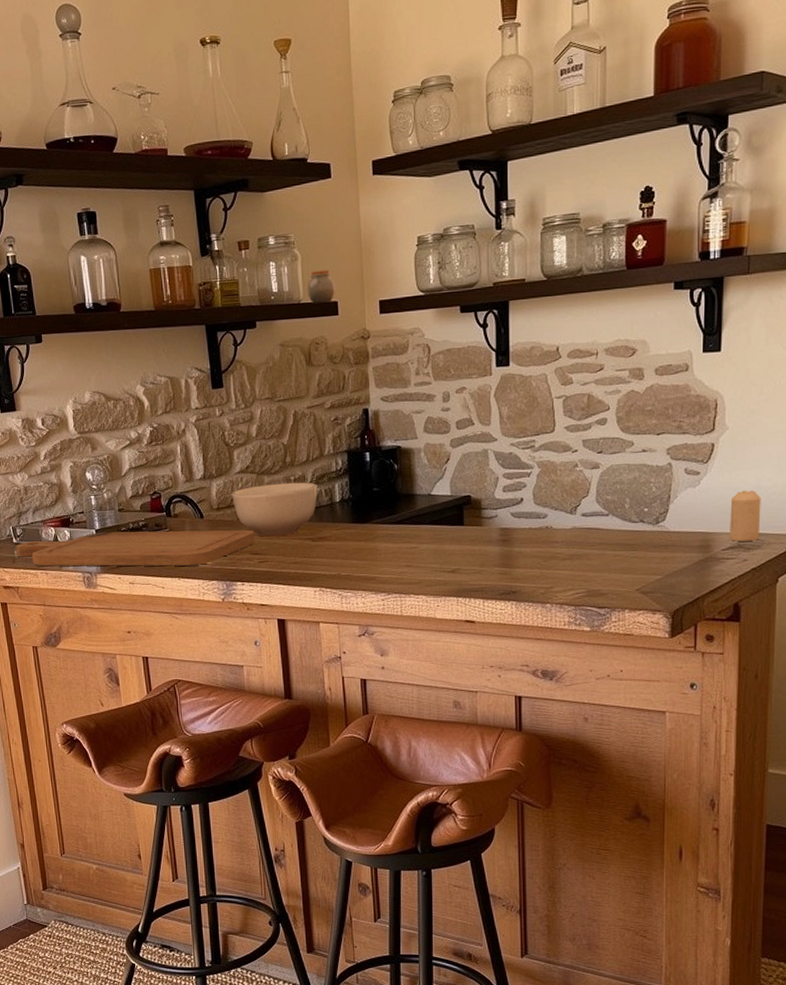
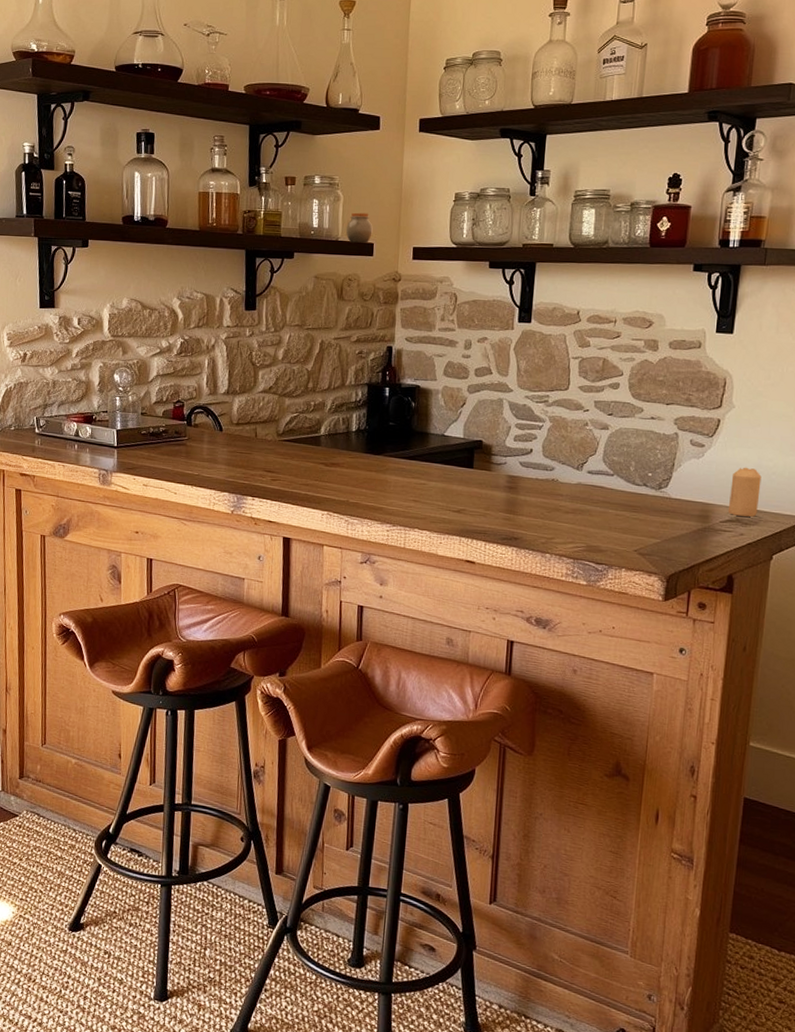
chopping board: present [16,529,255,567] -> none [37,432,270,476]
bowl: present [231,481,318,537] -> none [252,406,336,458]

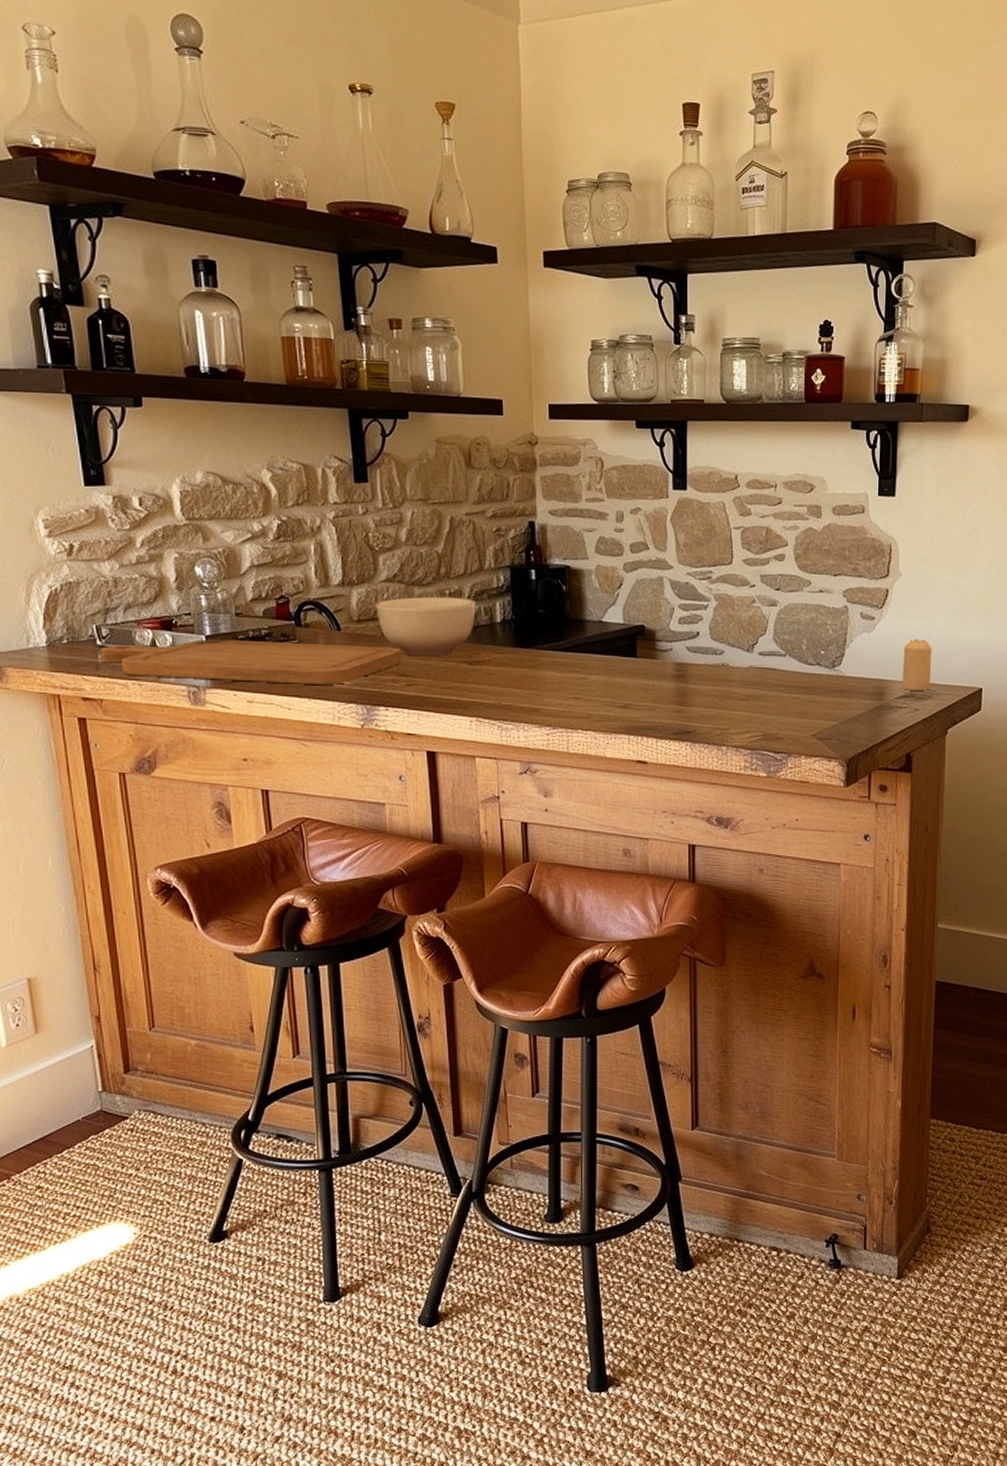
chopping board: none [37,432,270,476] -> present [100,639,402,685]
bowl: none [252,406,336,458] -> present [375,596,476,657]
jar: present [345,212,373,244] -> none [468,363,500,401]

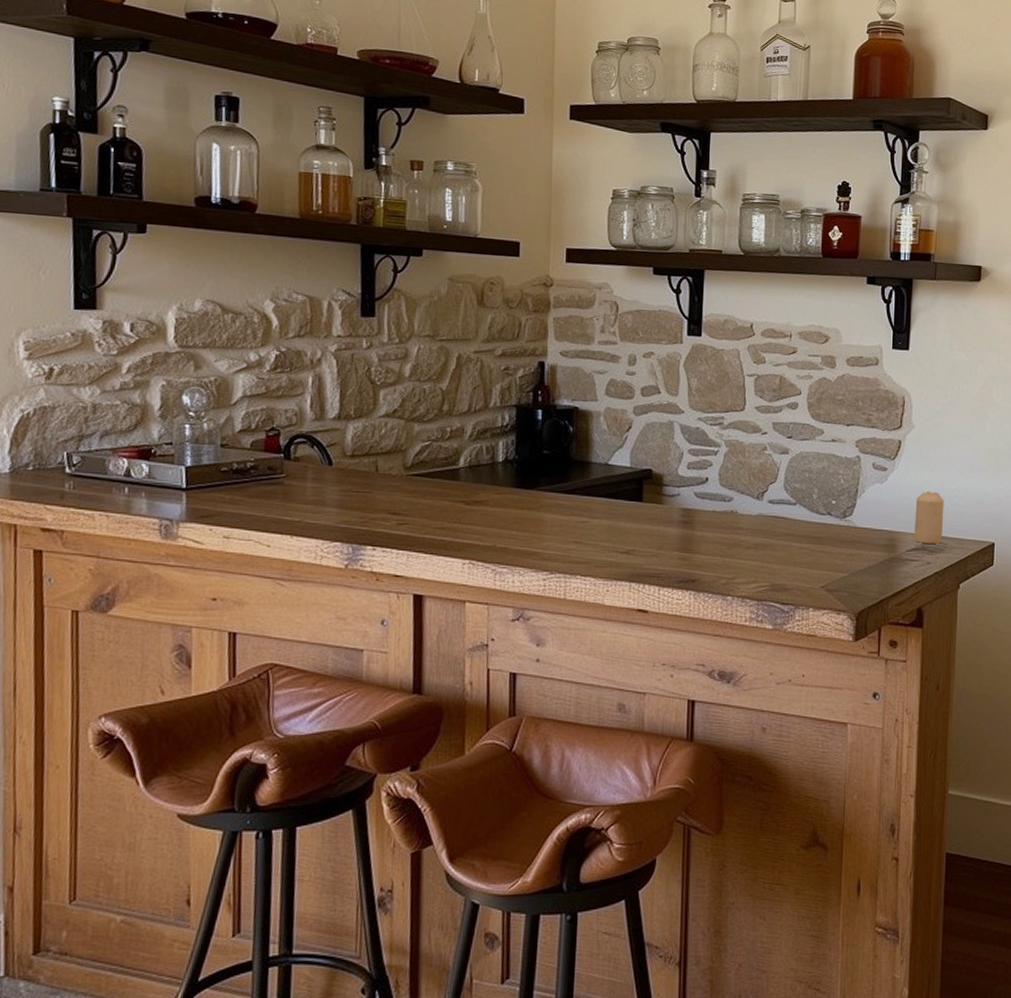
chopping board: present [100,639,402,685] -> none [67,470,396,522]
bowl: present [375,596,476,657] -> none [371,433,478,496]

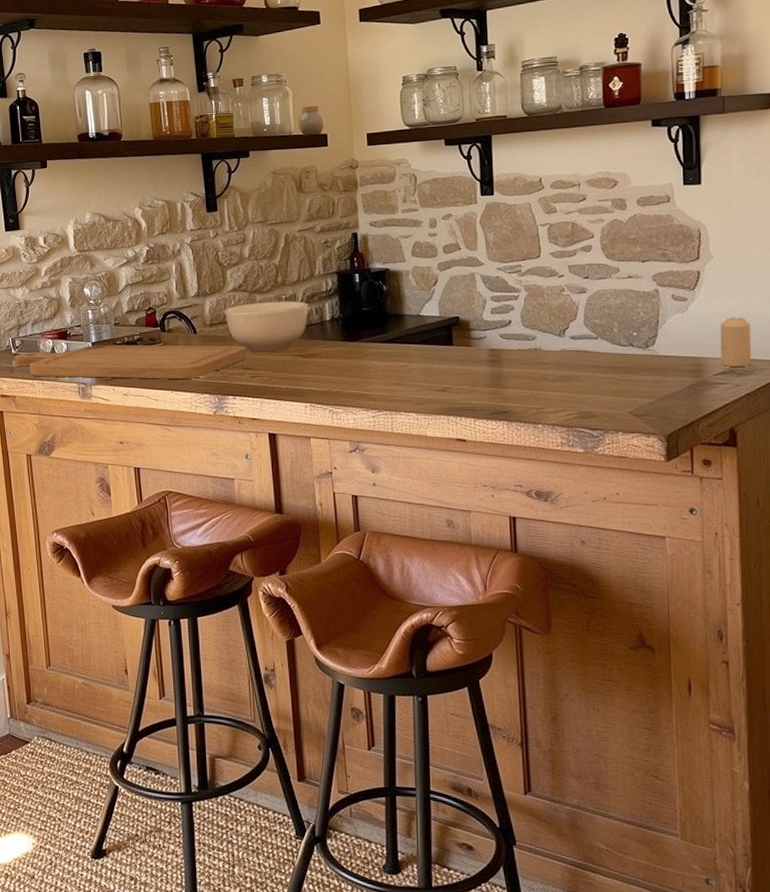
chopping board: none [67,470,396,522] -> present [14,344,247,379]
bowl: none [371,433,478,496] -> present [224,300,308,353]
jar: none [485,206,519,242] -> present [298,105,325,137]

